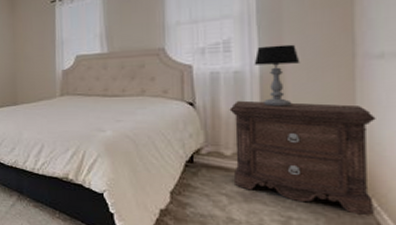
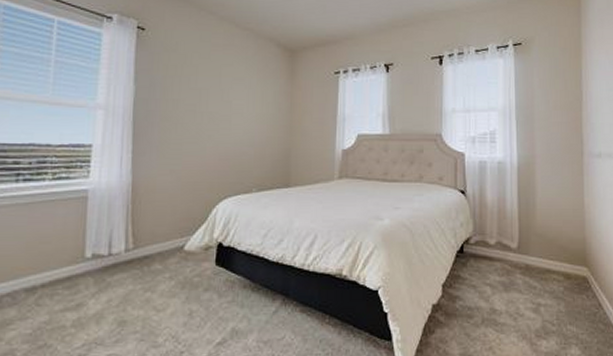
nightstand: present [229,100,376,215] -> none [494,190,597,297]
table lamp: present [254,44,300,107] -> none [513,139,547,197]

